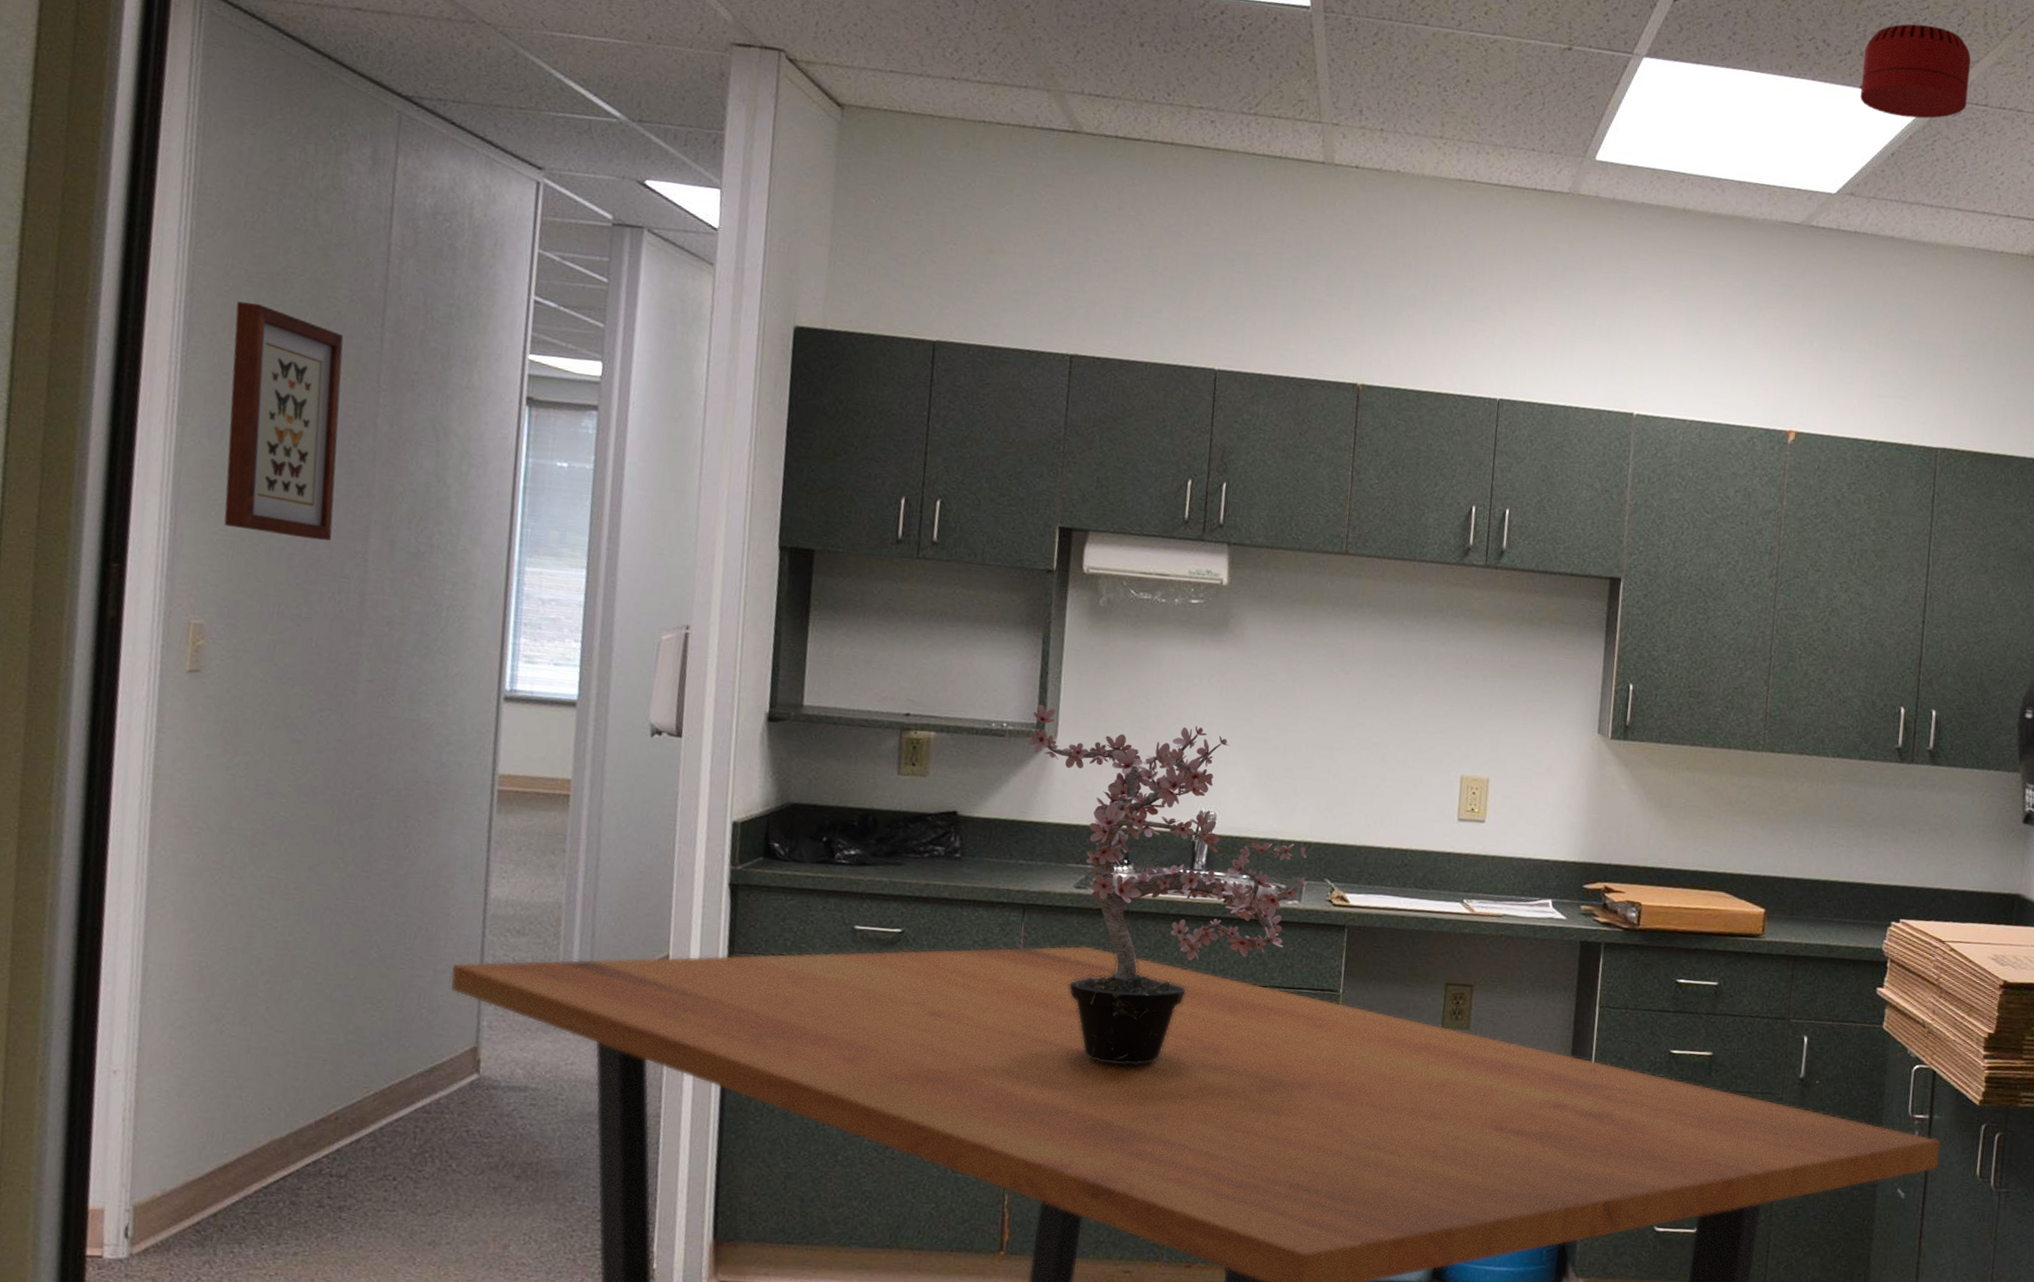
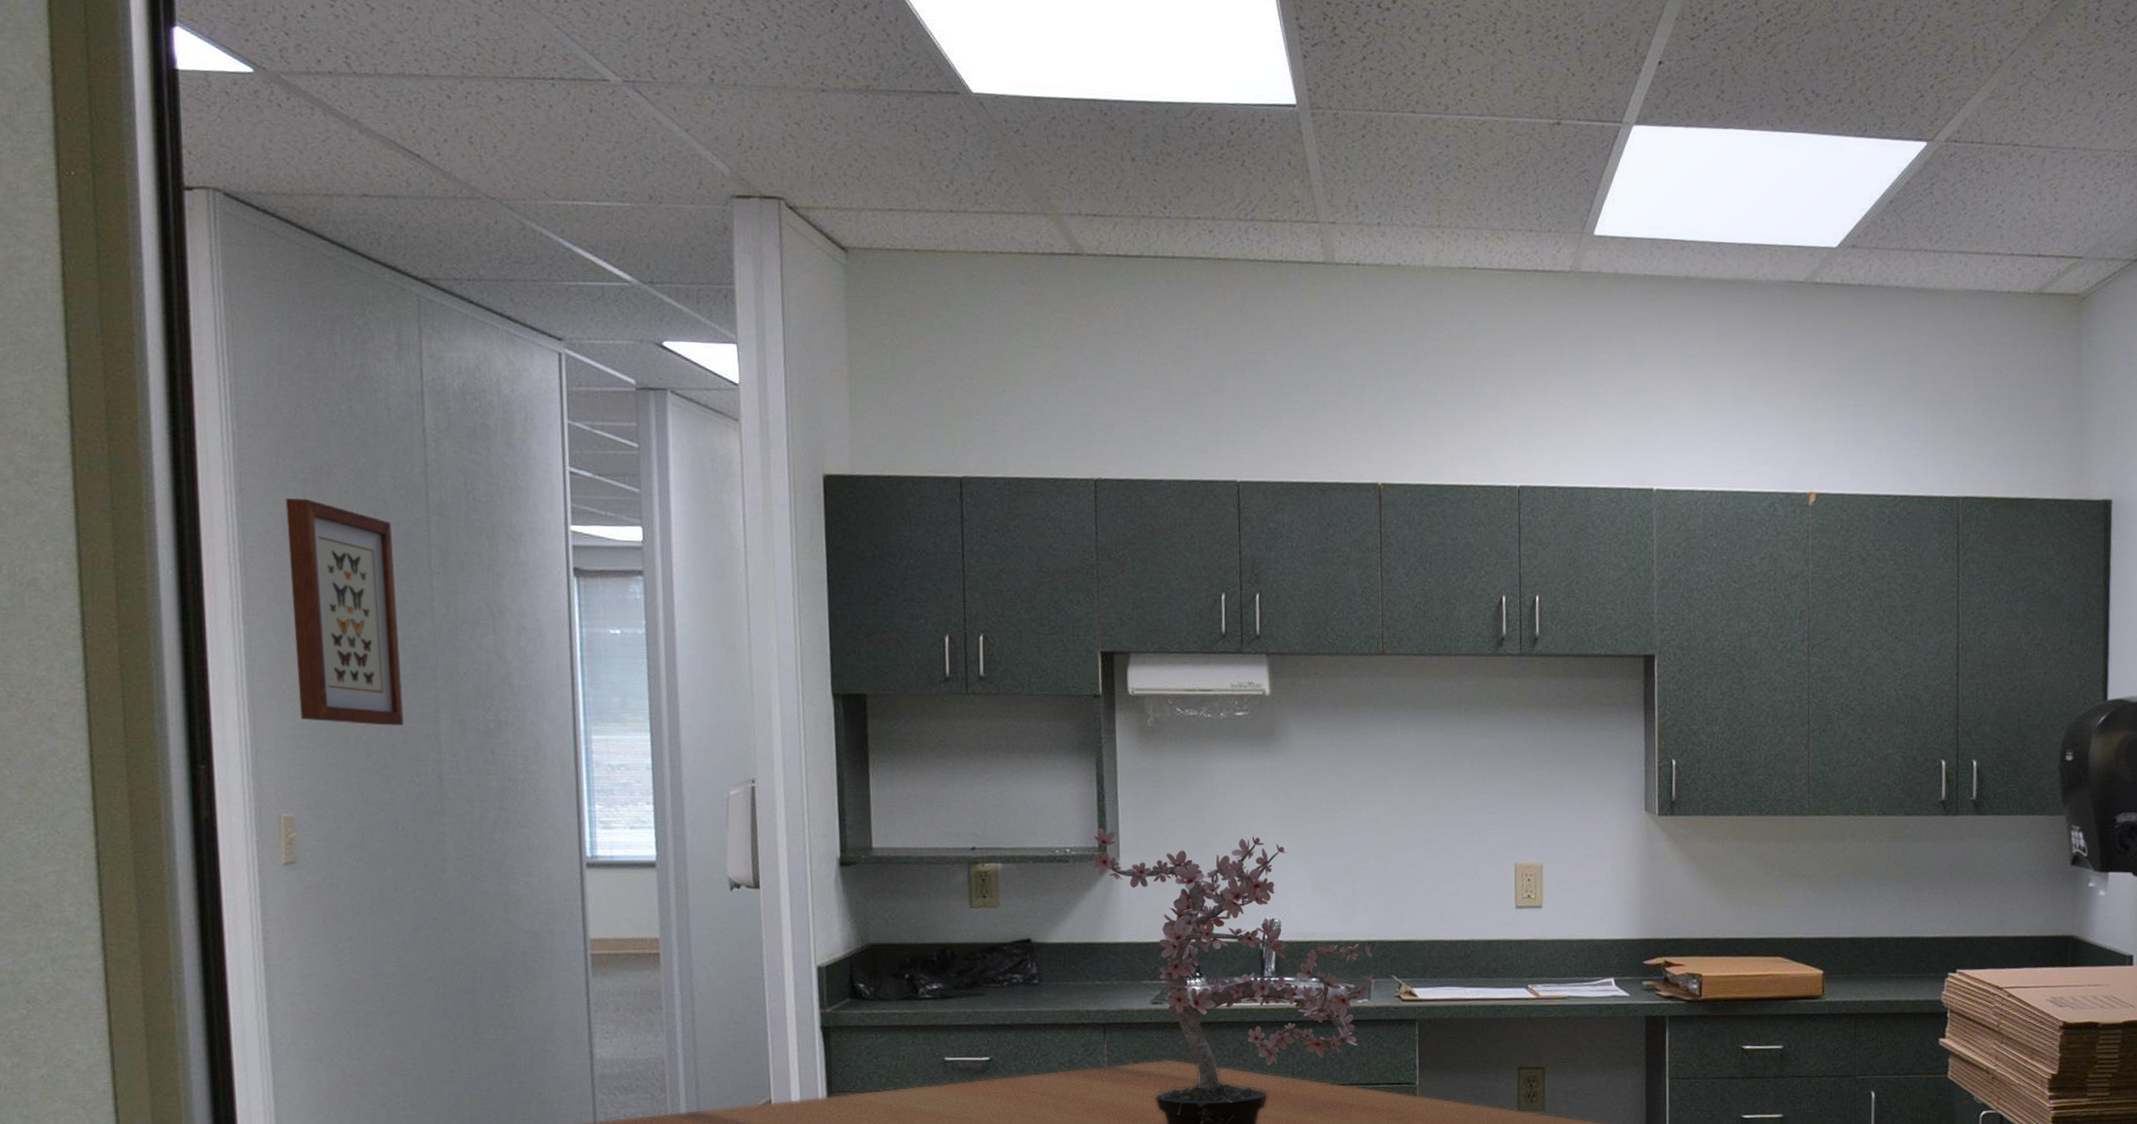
smoke detector: present [1859,24,1971,119] -> none [1852,65,1963,163]

